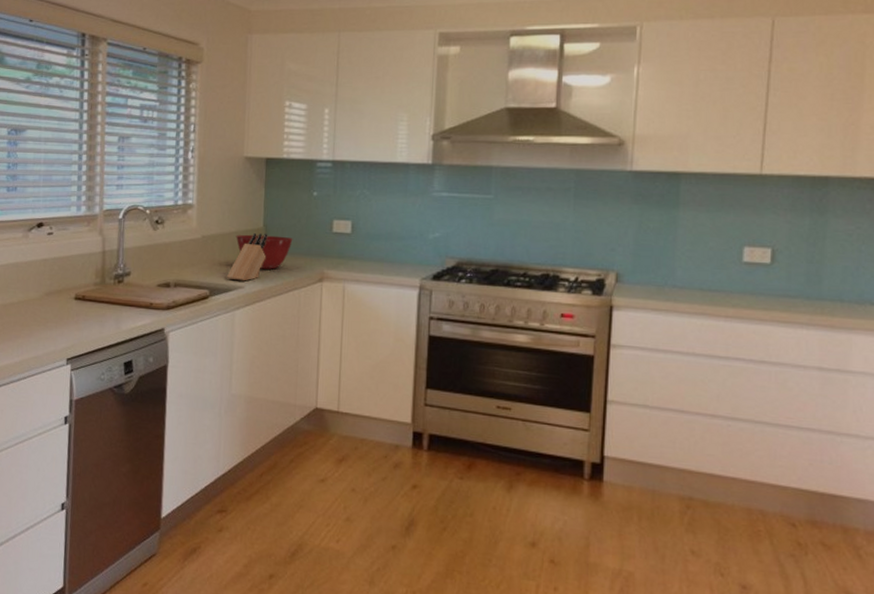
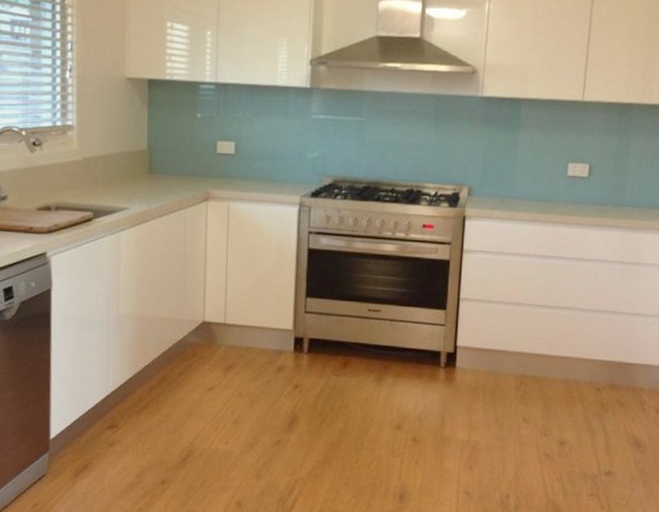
knife block: present [226,232,268,281] -> none [110,154,152,203]
mixing bowl: present [235,234,293,270] -> none [119,156,178,190]

